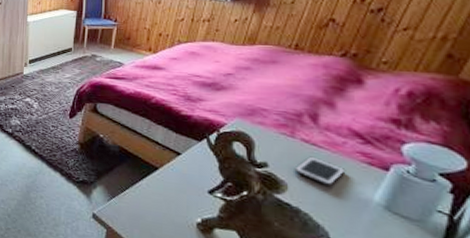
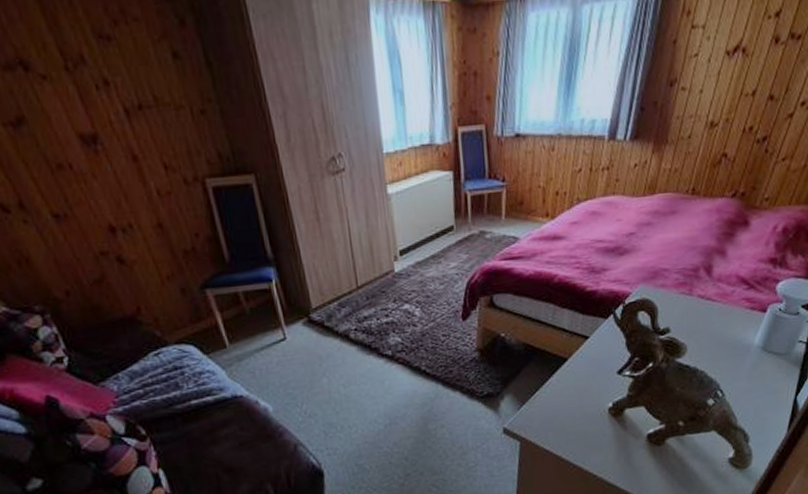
cell phone: present [294,156,346,186] -> none [692,312,734,339]

